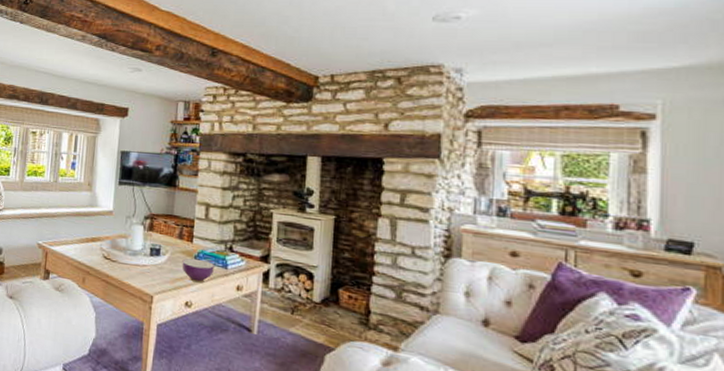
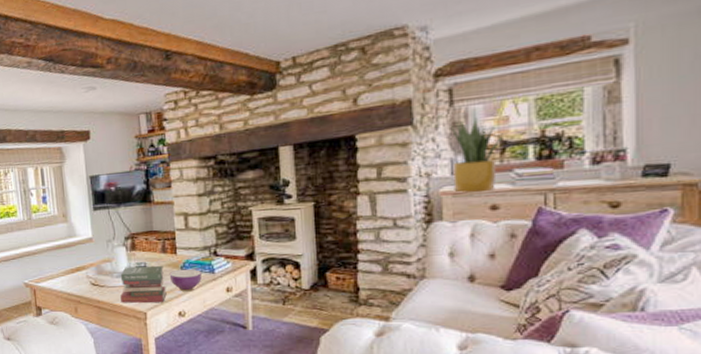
books: none [130,246,177,290] -> present [120,265,167,303]
planter: none [475,162,528,237] -> present [450,117,503,193]

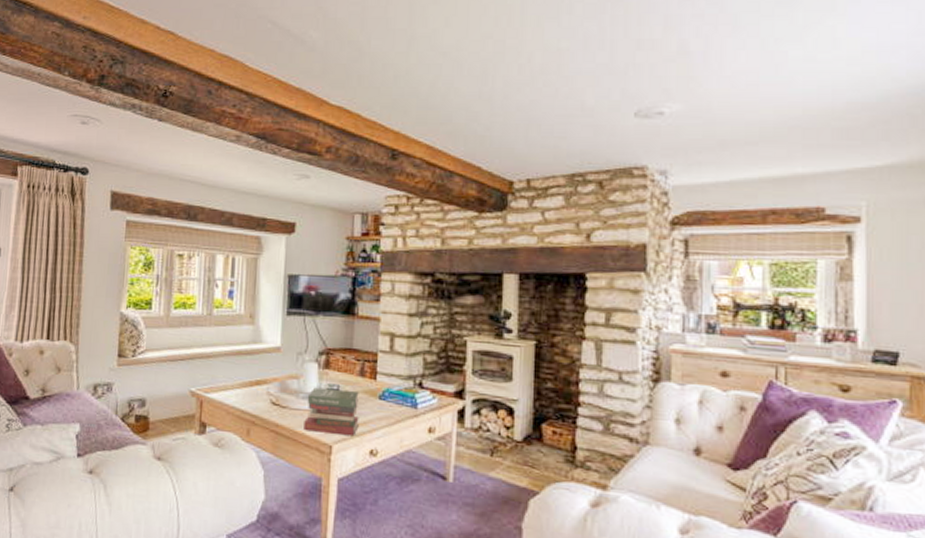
bowl: present [169,268,202,292] -> none [364,398,402,427]
planter: present [450,117,503,193] -> none [684,274,737,355]

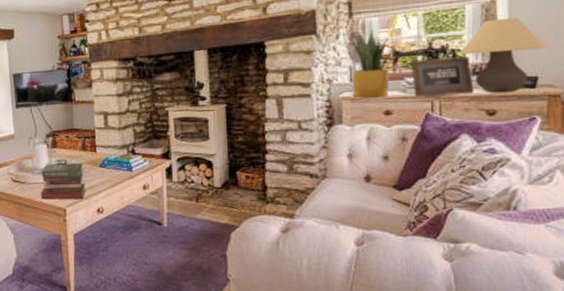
planter: none [684,274,737,355] -> present [349,29,396,98]
picture frame: none [752,315,826,363] -> present [410,56,474,96]
table lamp: none [809,280,912,368] -> present [459,17,549,94]

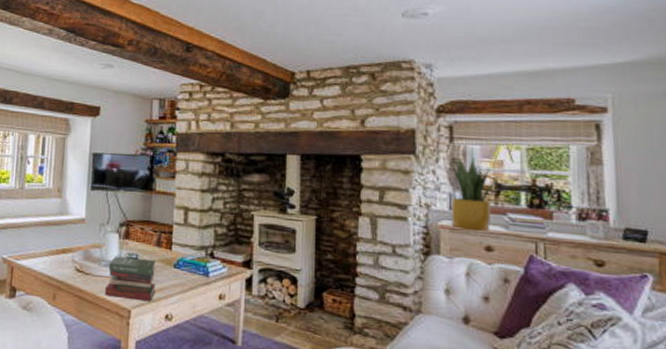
picture frame: present [410,56,474,96] -> none [513,195,581,239]
table lamp: present [459,17,549,94] -> none [564,164,658,244]

